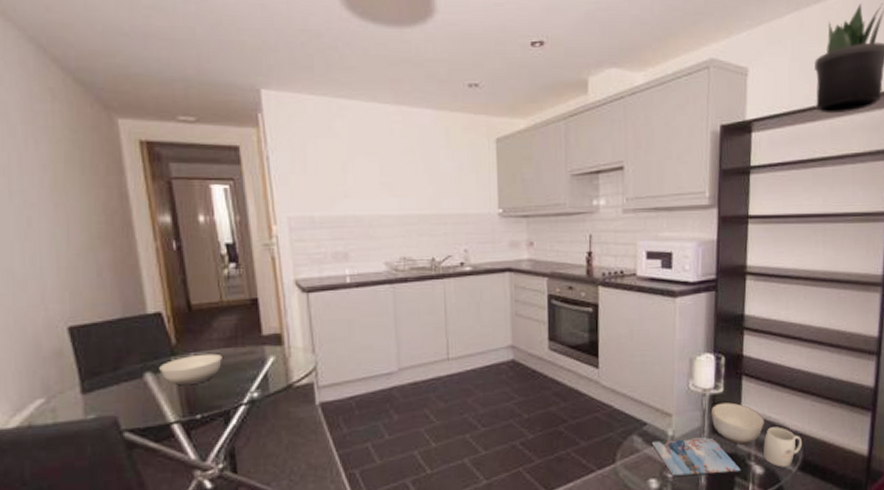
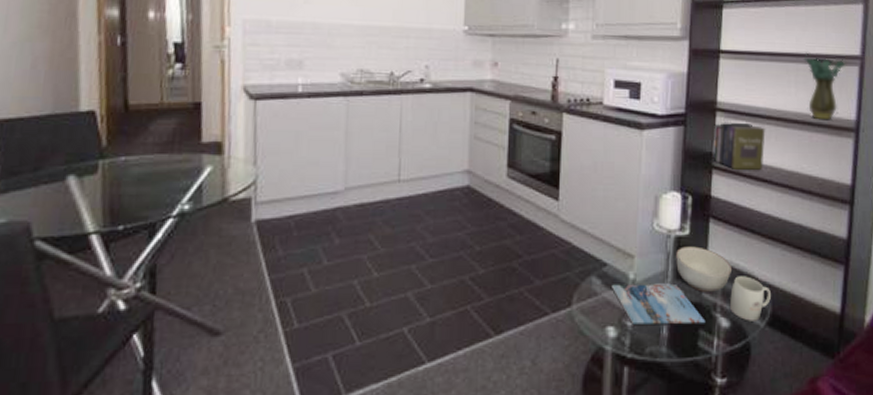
bowl: present [159,353,222,386] -> none [84,159,155,193]
books: none [744,284,794,330] -> present [713,122,765,171]
vase: none [832,212,872,277] -> present [805,52,845,120]

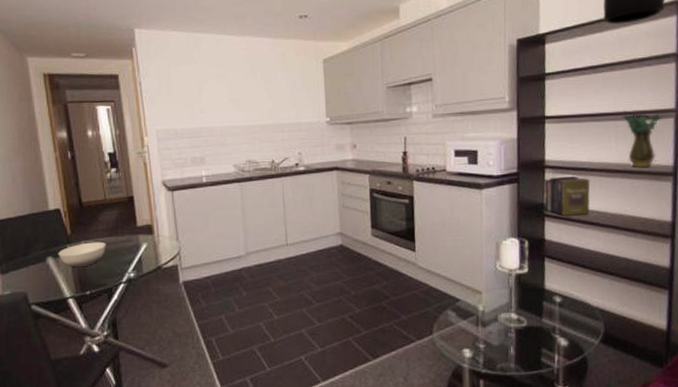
bowl: none [84,159,155,193] -> present [58,241,106,268]
magazine: present [610,284,706,325] -> none [464,313,547,347]
bowl: present [676,246,733,292] -> none [517,281,568,318]
mug: present [729,276,771,321] -> none [566,303,603,340]

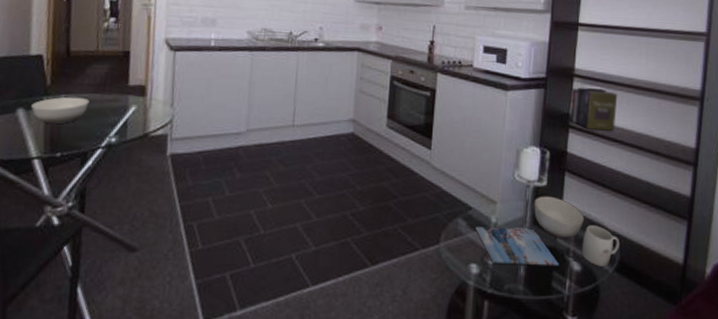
magazine: none [464,313,547,347] -> present [475,226,559,267]
bowl: none [517,281,568,318] -> present [534,196,585,238]
mug: none [566,303,603,340] -> present [581,225,619,267]
vase: present [623,110,660,168] -> none [655,28,691,89]

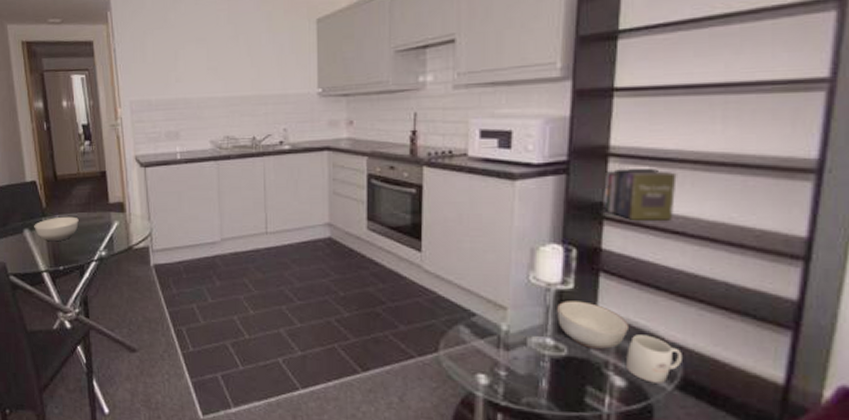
magazine: present [475,226,559,267] -> none [480,334,595,381]

